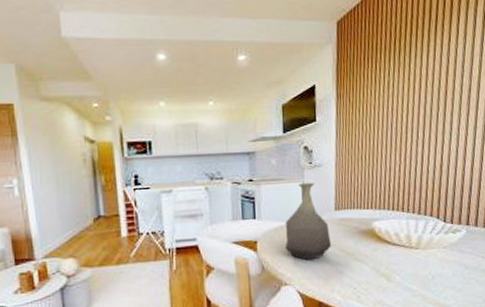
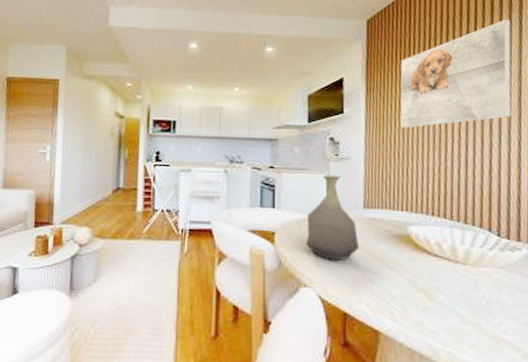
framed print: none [367,17,467,132] -> present [400,19,512,128]

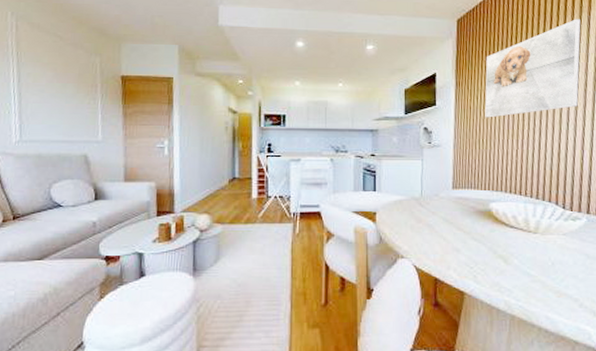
vase: present [305,174,359,262] -> none [402,160,448,235]

